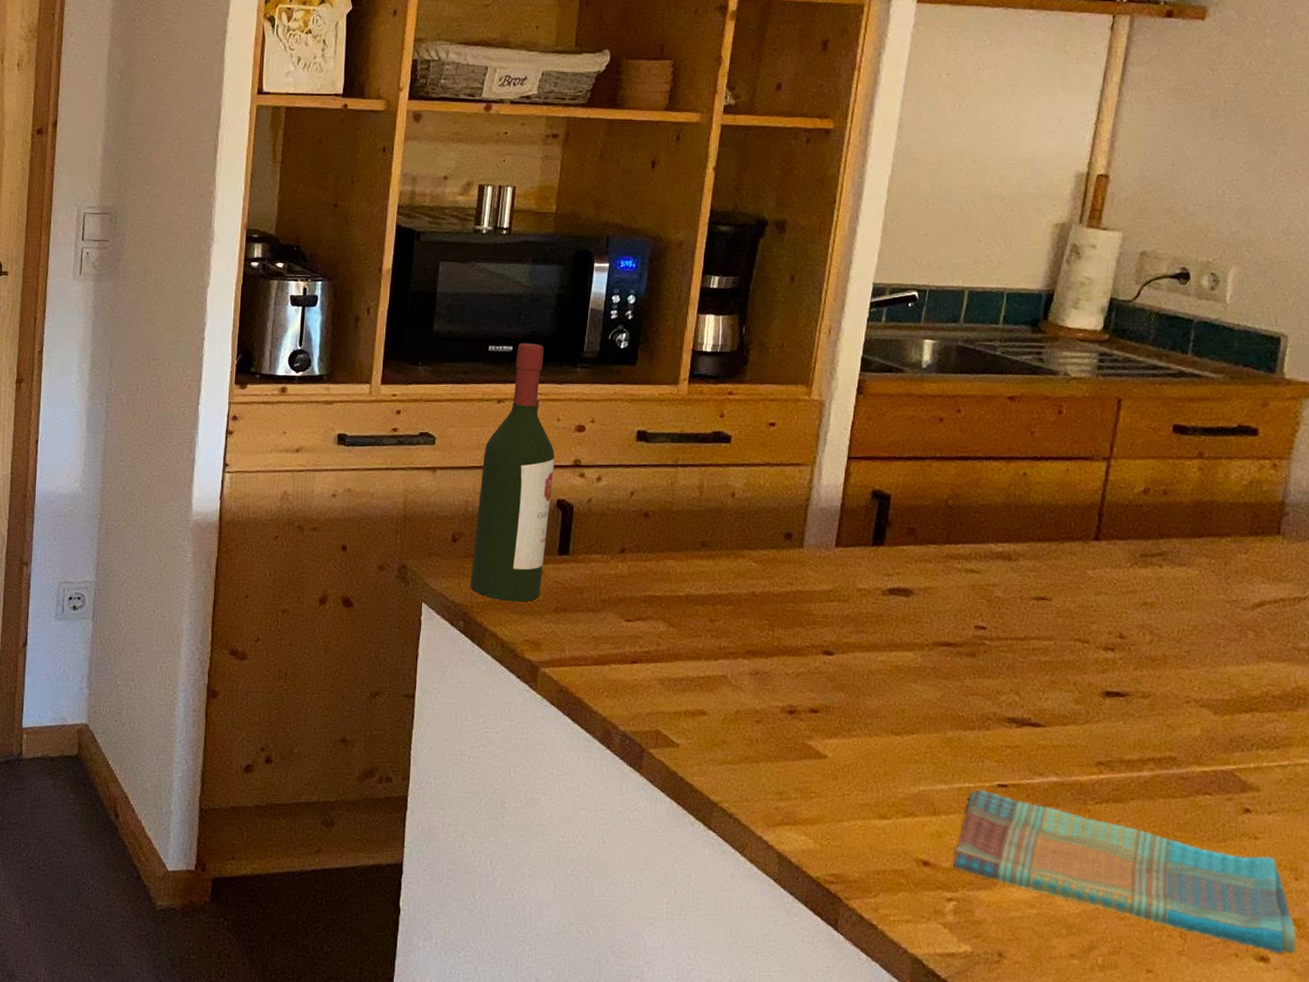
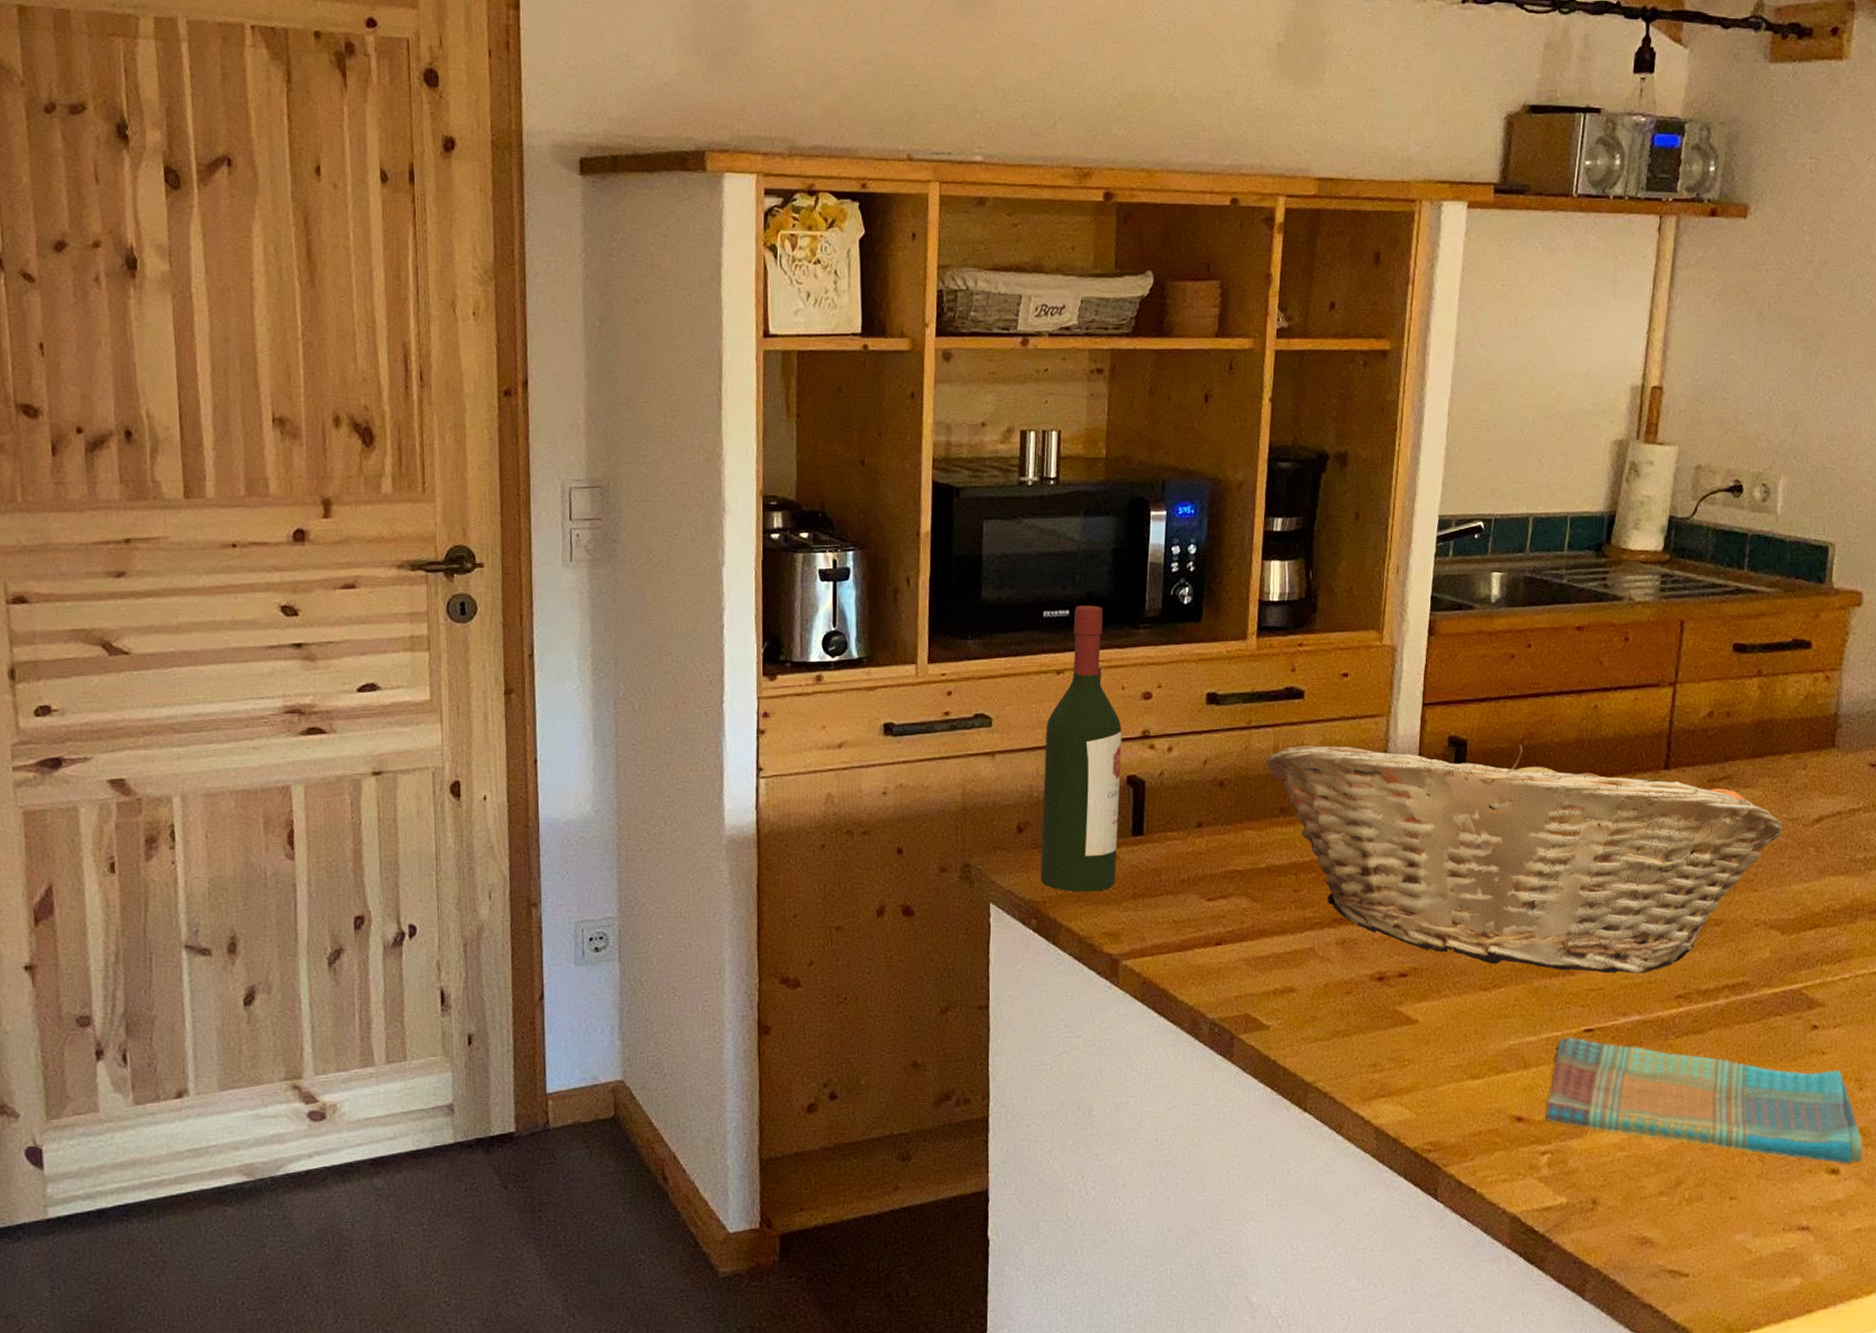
fruit basket: none [691,486,1220,737] -> present [1267,744,1783,974]

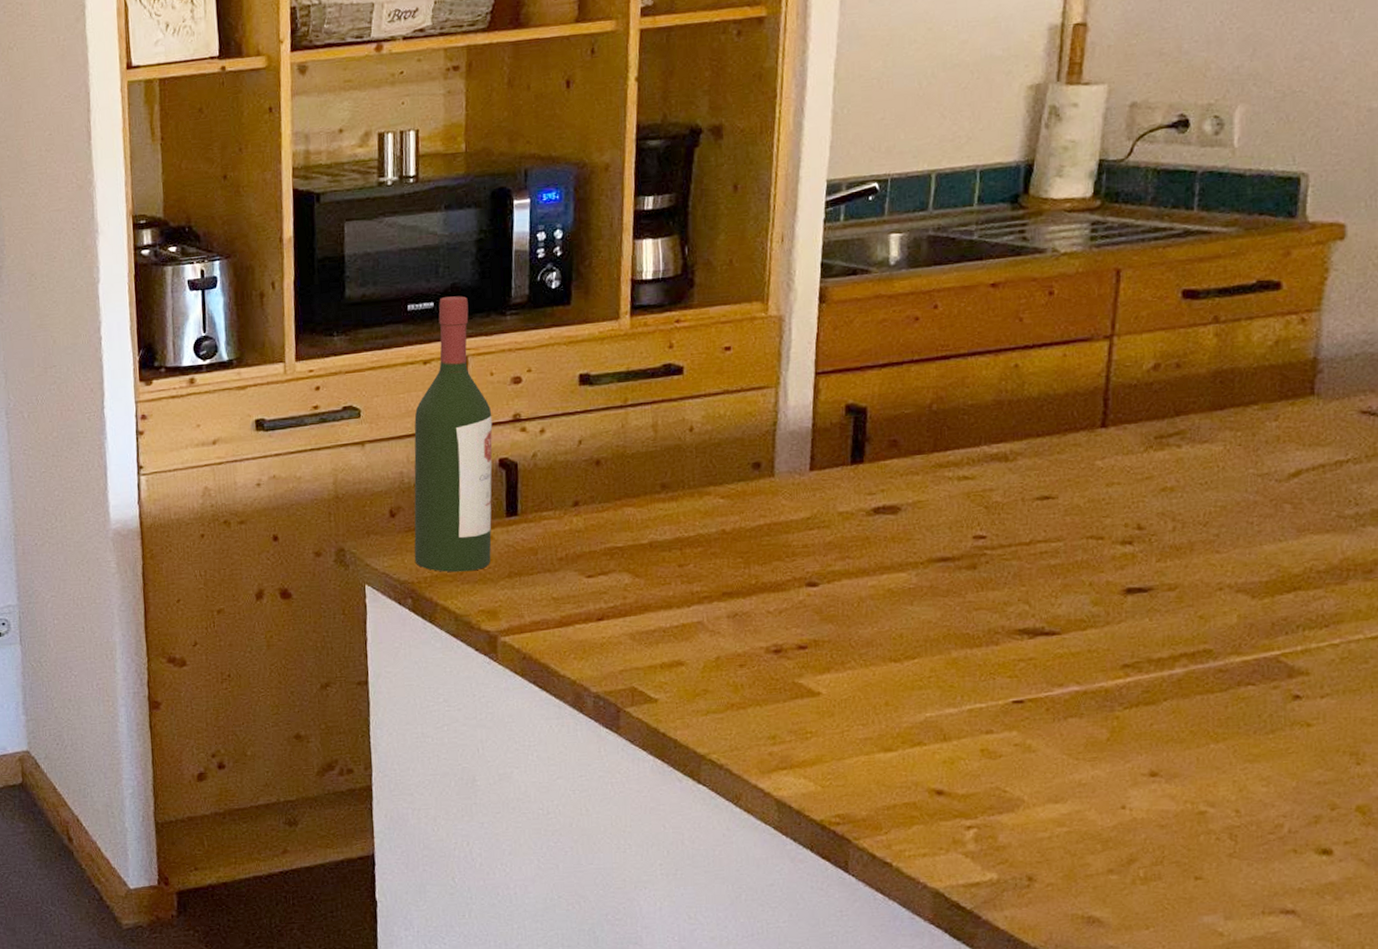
fruit basket: present [1267,744,1783,974] -> none [645,408,1250,643]
dish towel: present [1546,1037,1863,1165] -> none [970,709,1363,845]

